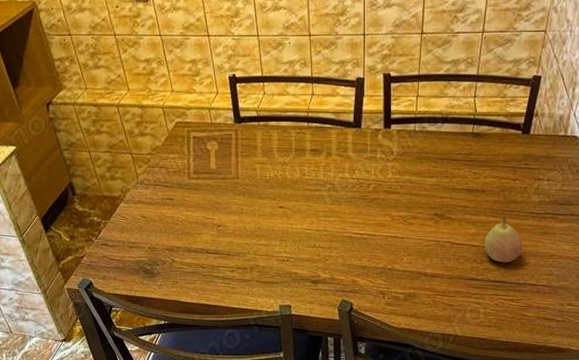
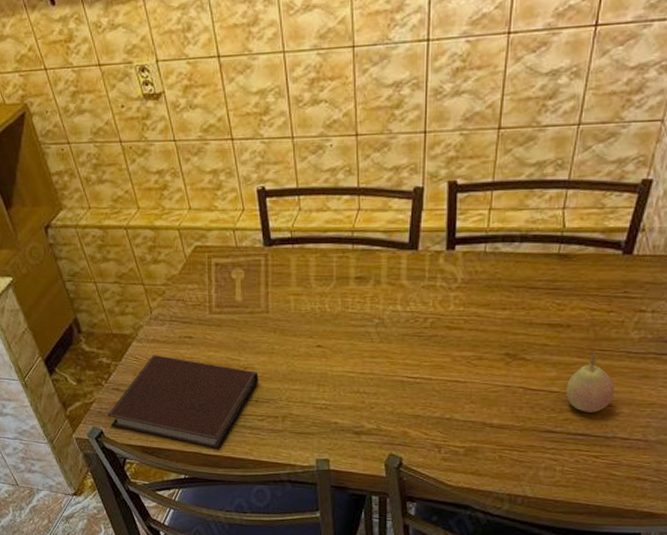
notebook: none [96,214,230,299] -> present [107,355,259,451]

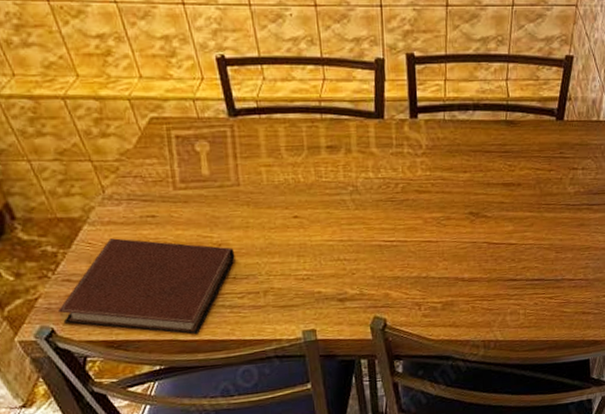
fruit: present [566,353,615,412] -> none [522,207,560,260]

